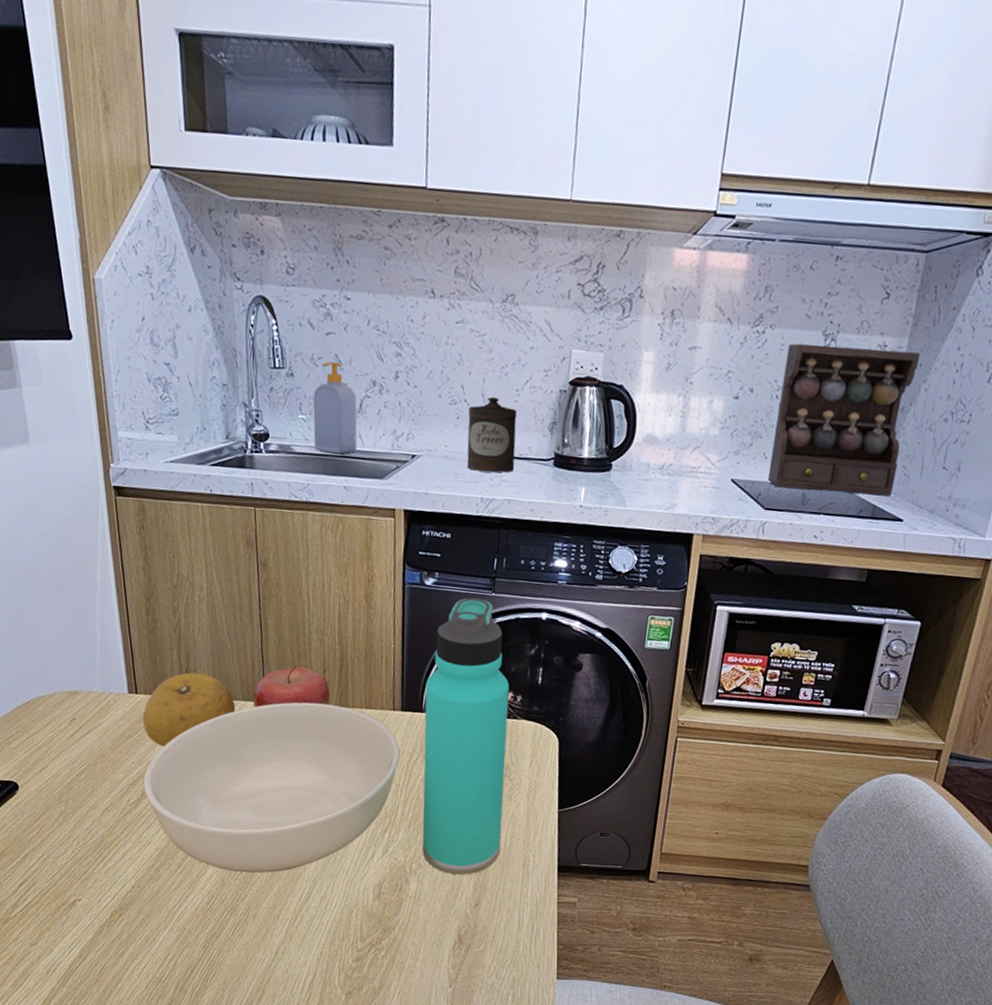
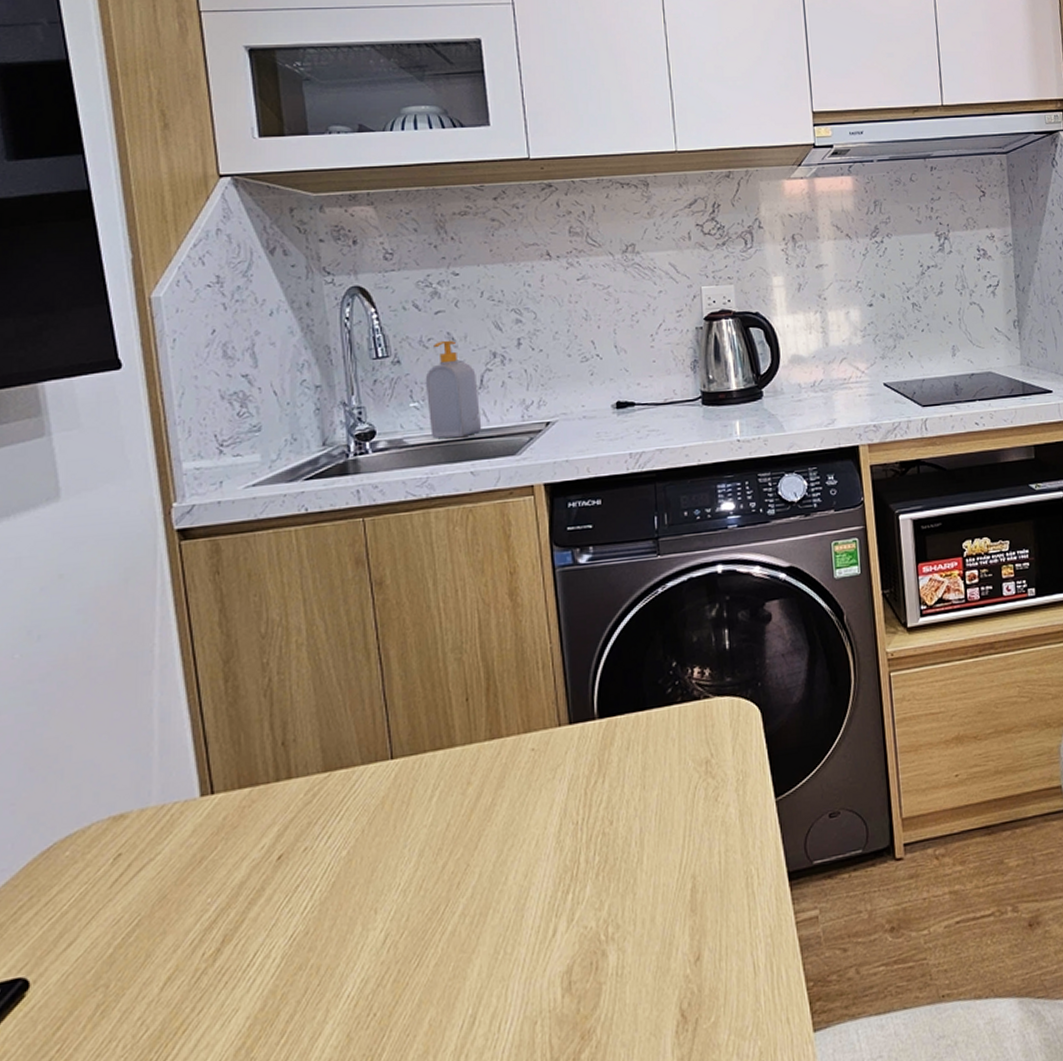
fruit: present [143,672,236,747] -> none [222,741,354,861]
bowl: present [143,702,400,873] -> none [225,737,574,1020]
fruit: present [252,665,330,708] -> none [376,699,477,770]
thermos bottle: present [422,597,510,876] -> none [595,564,716,927]
canister: present [466,396,518,473] -> none [603,346,661,426]
spice rack: present [767,343,921,497] -> none [907,238,1036,383]

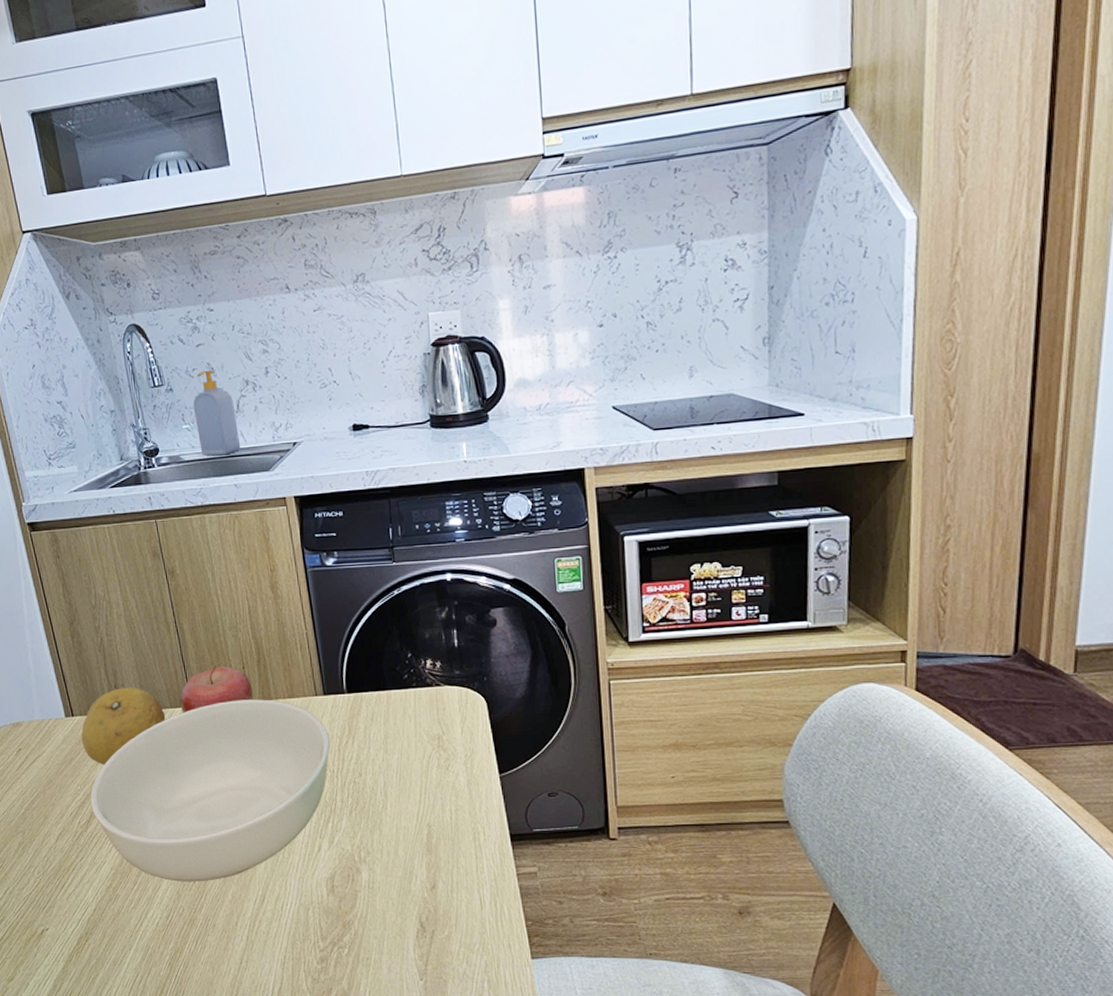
fruit: none [222,741,354,861] -> present [81,687,166,765]
bowl: none [225,737,574,1020] -> present [90,699,330,882]
fruit: none [376,699,477,770] -> present [180,665,253,713]

